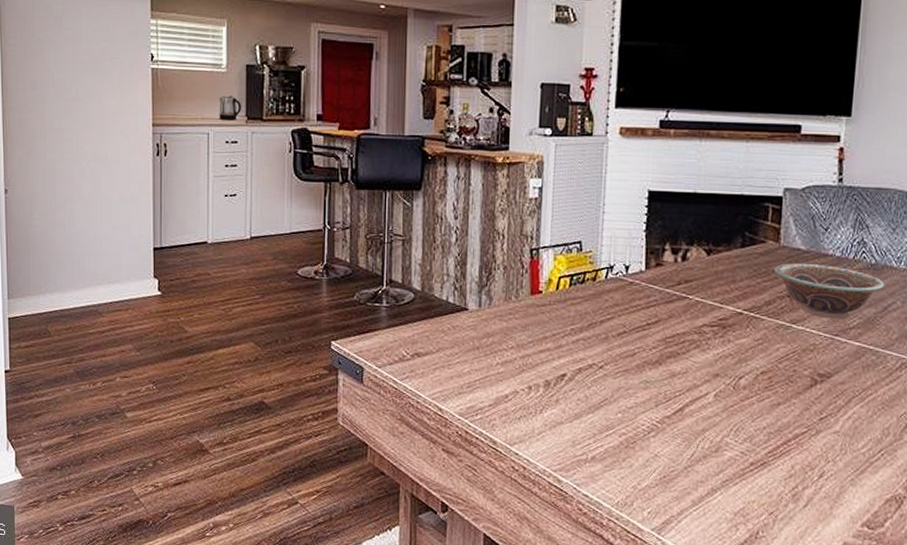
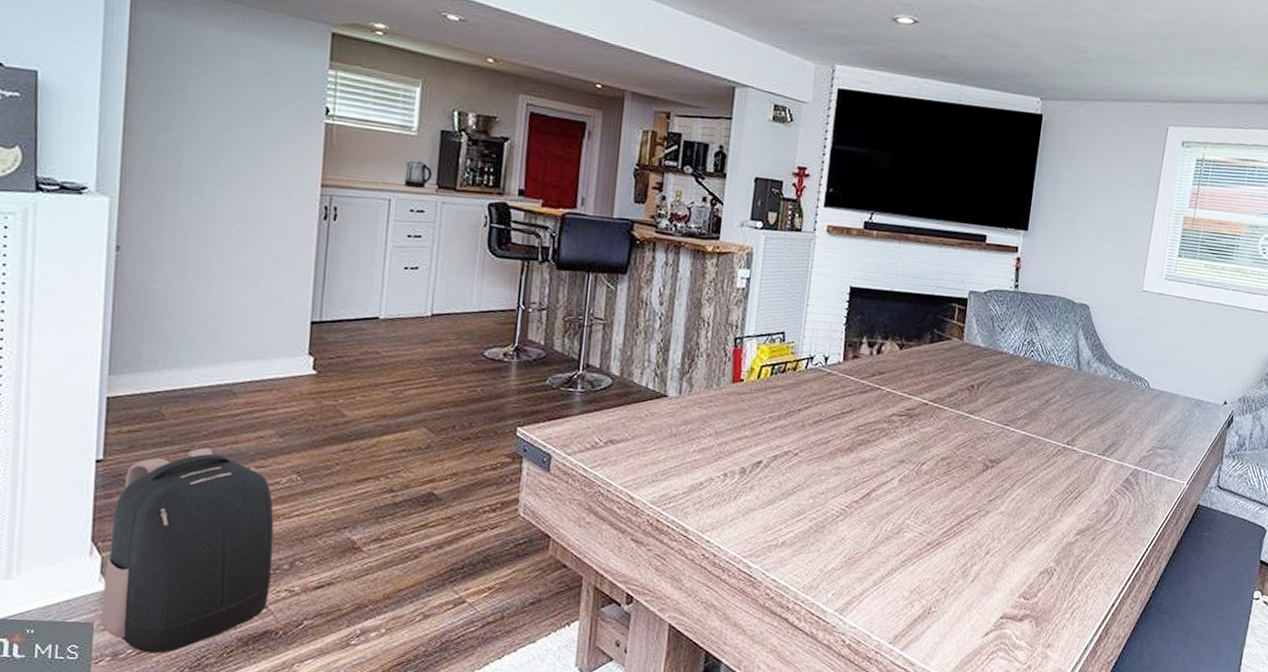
backpack: none [17,360,140,534] -> present [99,447,274,654]
decorative bowl: present [773,262,885,319] -> none [956,358,1048,411]

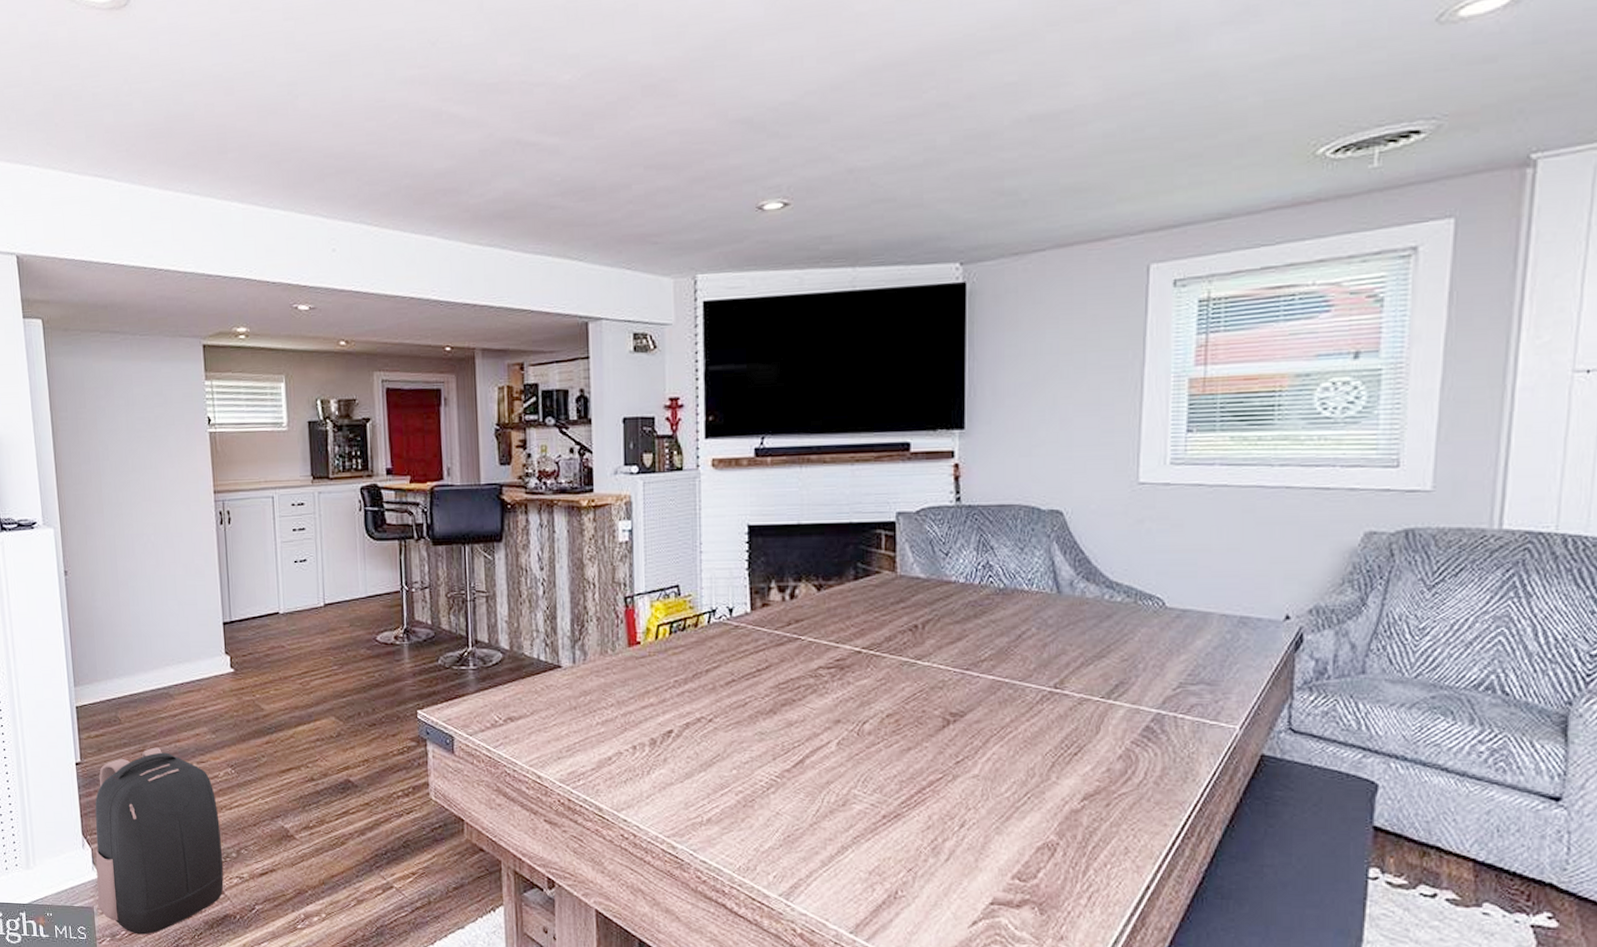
kettle: present [404,160,432,188] -> none [282,455,306,482]

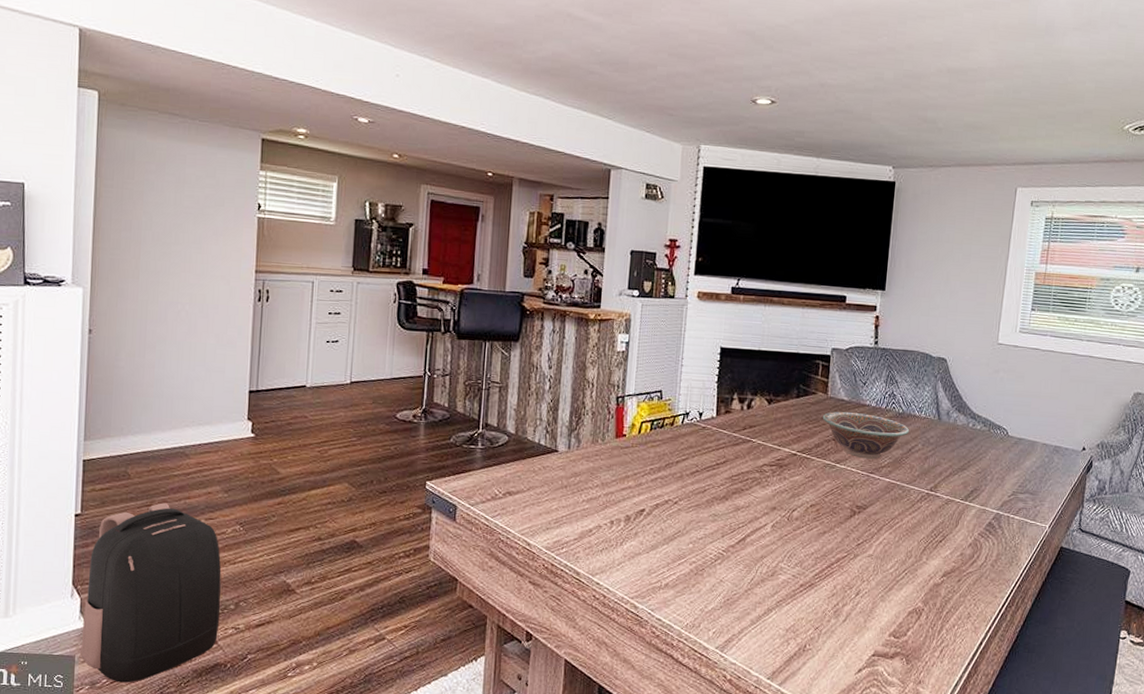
decorative bowl: none [892,592,1017,652] -> present [822,411,910,460]

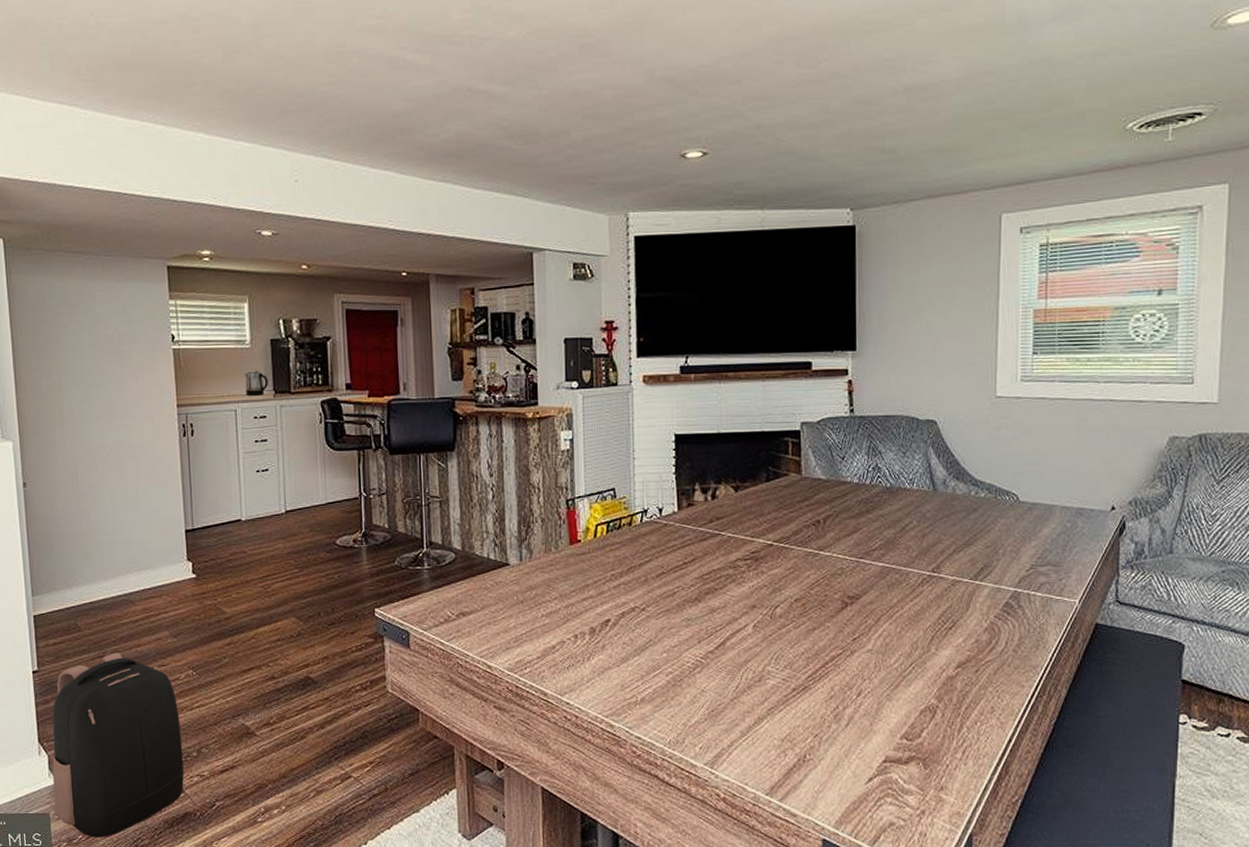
kettle: none [325,247,348,271] -> present [245,371,268,396]
decorative bowl: present [822,411,910,460] -> none [798,491,901,543]

